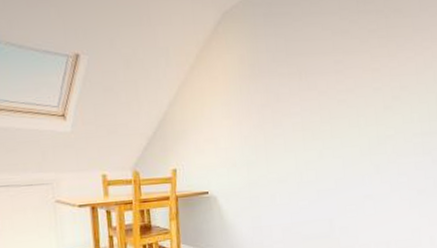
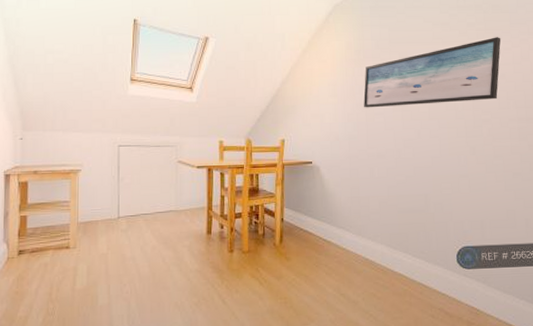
wall art: none [260,45,404,129] -> present [363,37,501,108]

